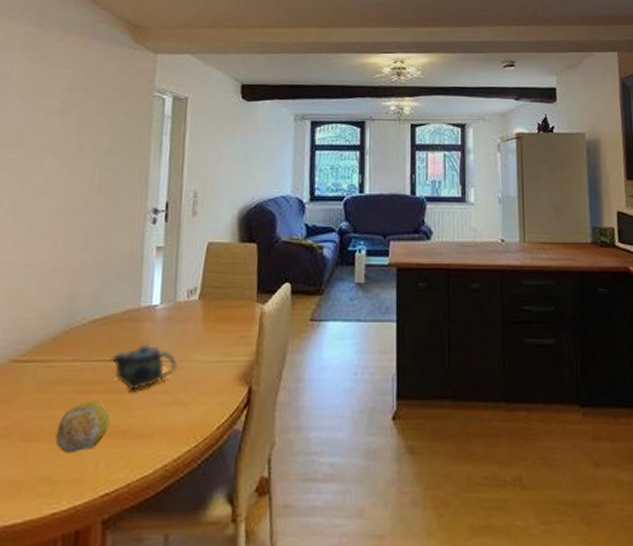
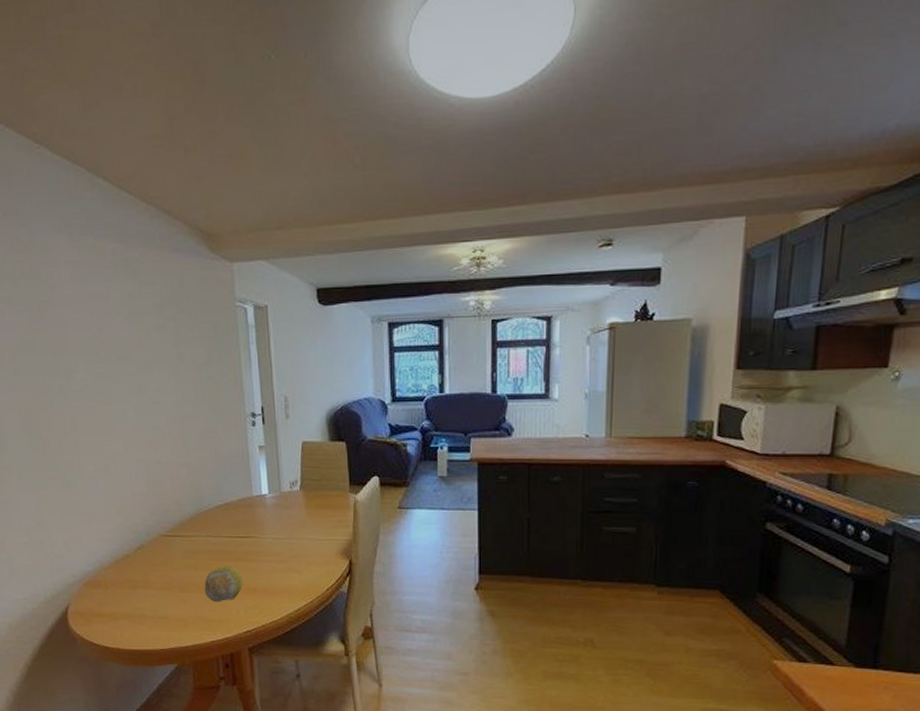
teapot: present [110,344,177,391] -> none [236,525,289,560]

